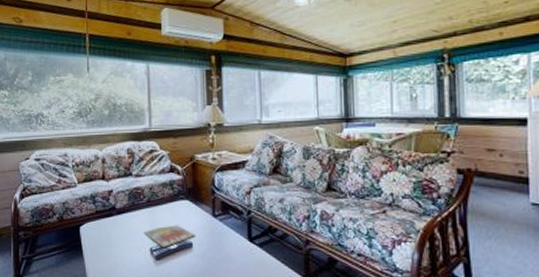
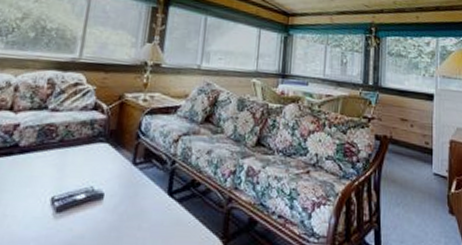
magazine: present [143,225,195,247] -> none [47,171,109,197]

